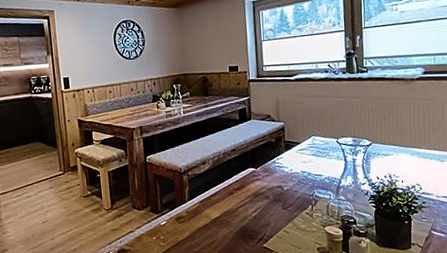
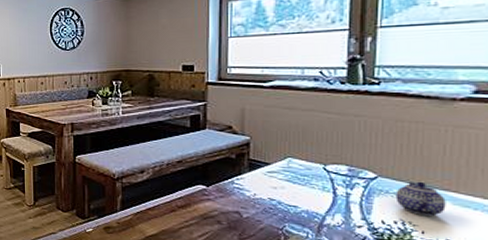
teapot: none [384,143,414,169] -> present [395,181,446,216]

